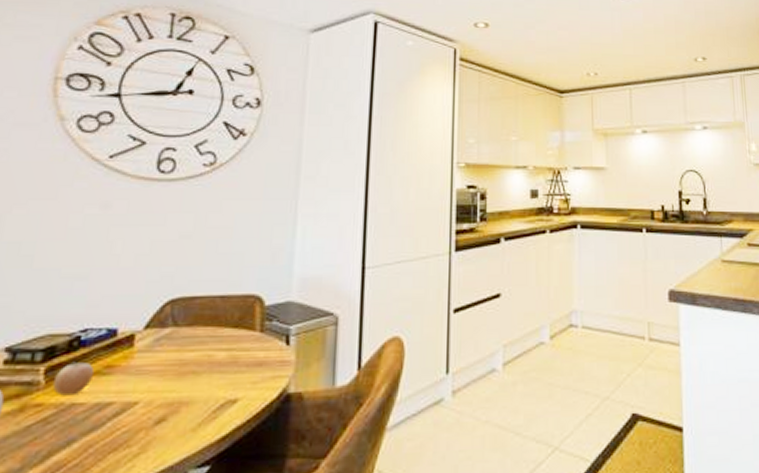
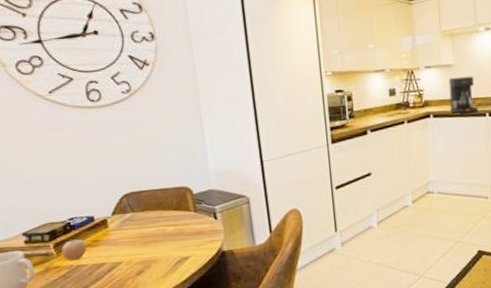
coffee maker: none [600,182,634,227] -> present [448,76,478,114]

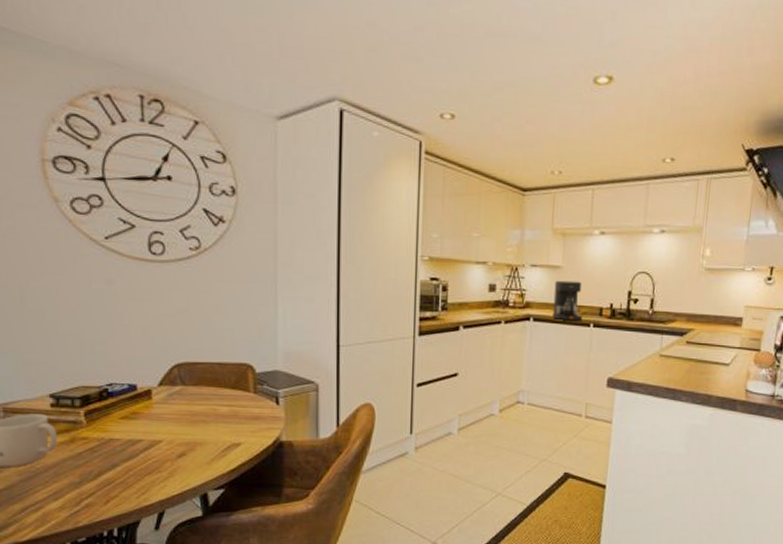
fruit: present [61,239,87,261] -> none [92,407,124,433]

